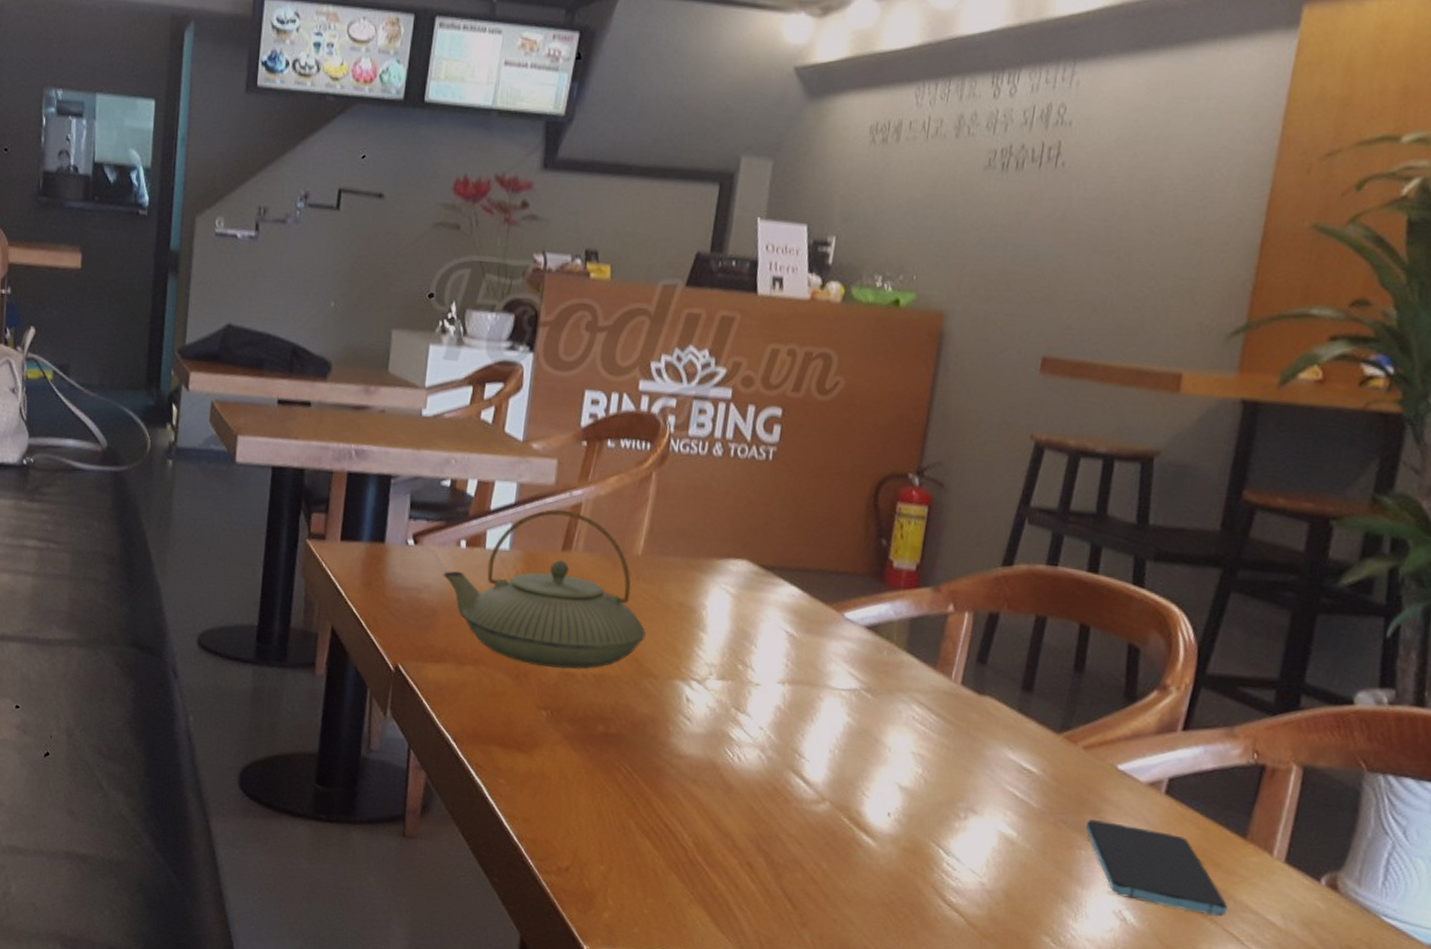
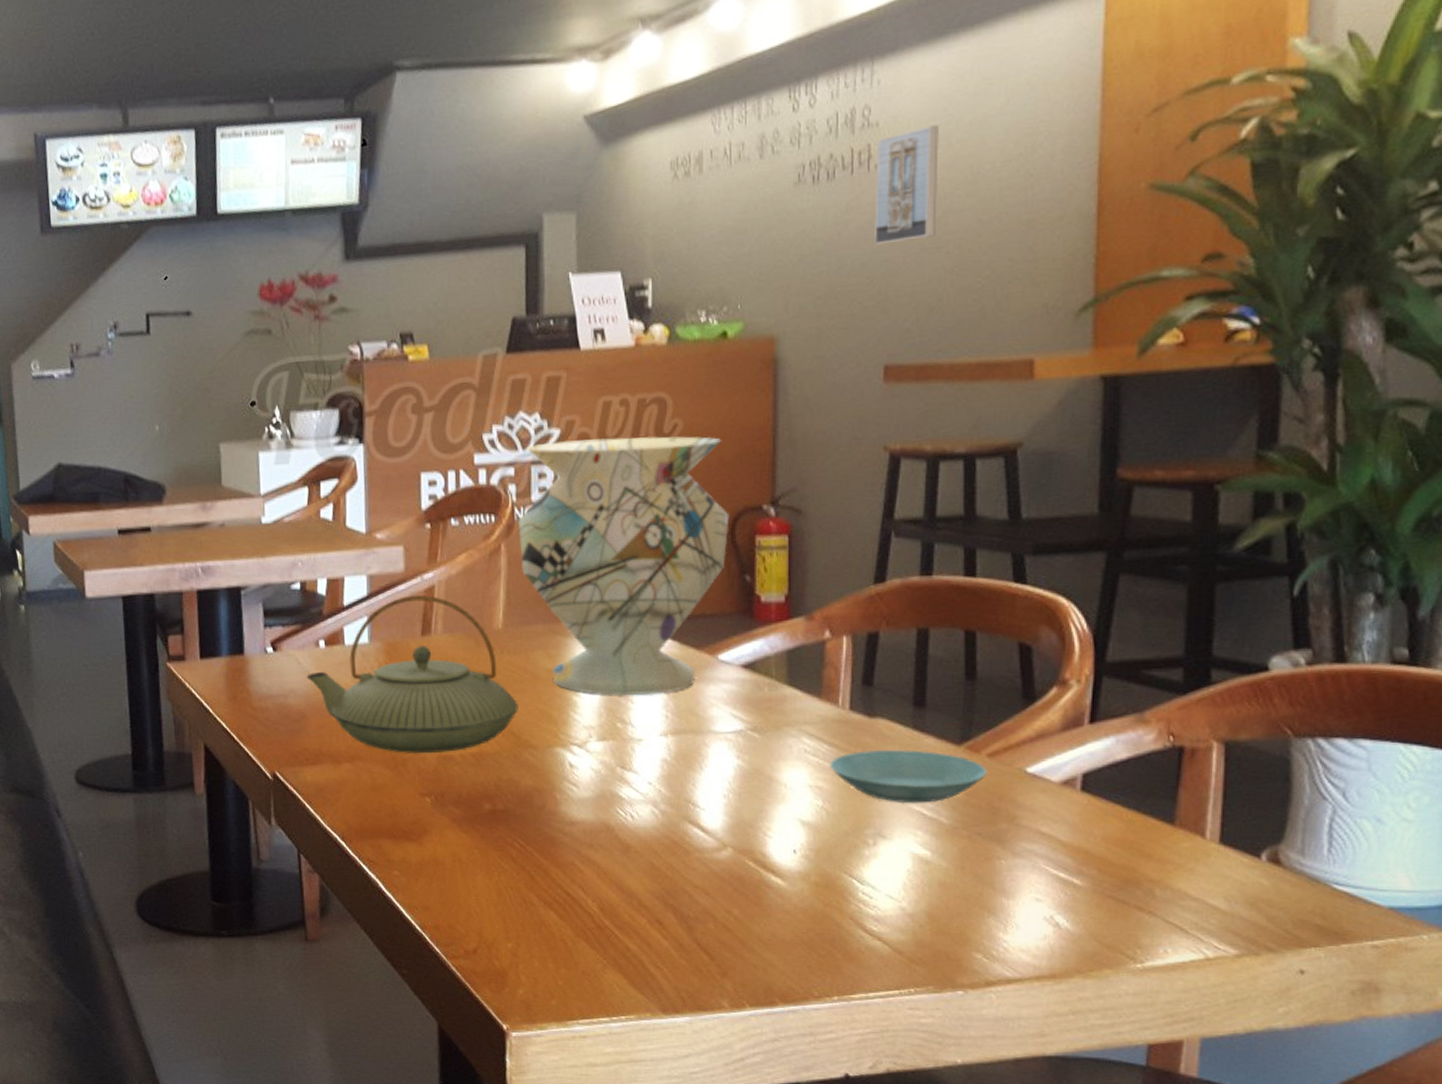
decorative vase: none [669,380,879,643] -> present [518,436,730,695]
saucer: none [934,726,1081,785] -> present [829,749,987,804]
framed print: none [1051,133,1127,241] -> present [875,125,939,245]
smartphone: present [1085,819,1228,916] -> none [1001,827,1165,909]

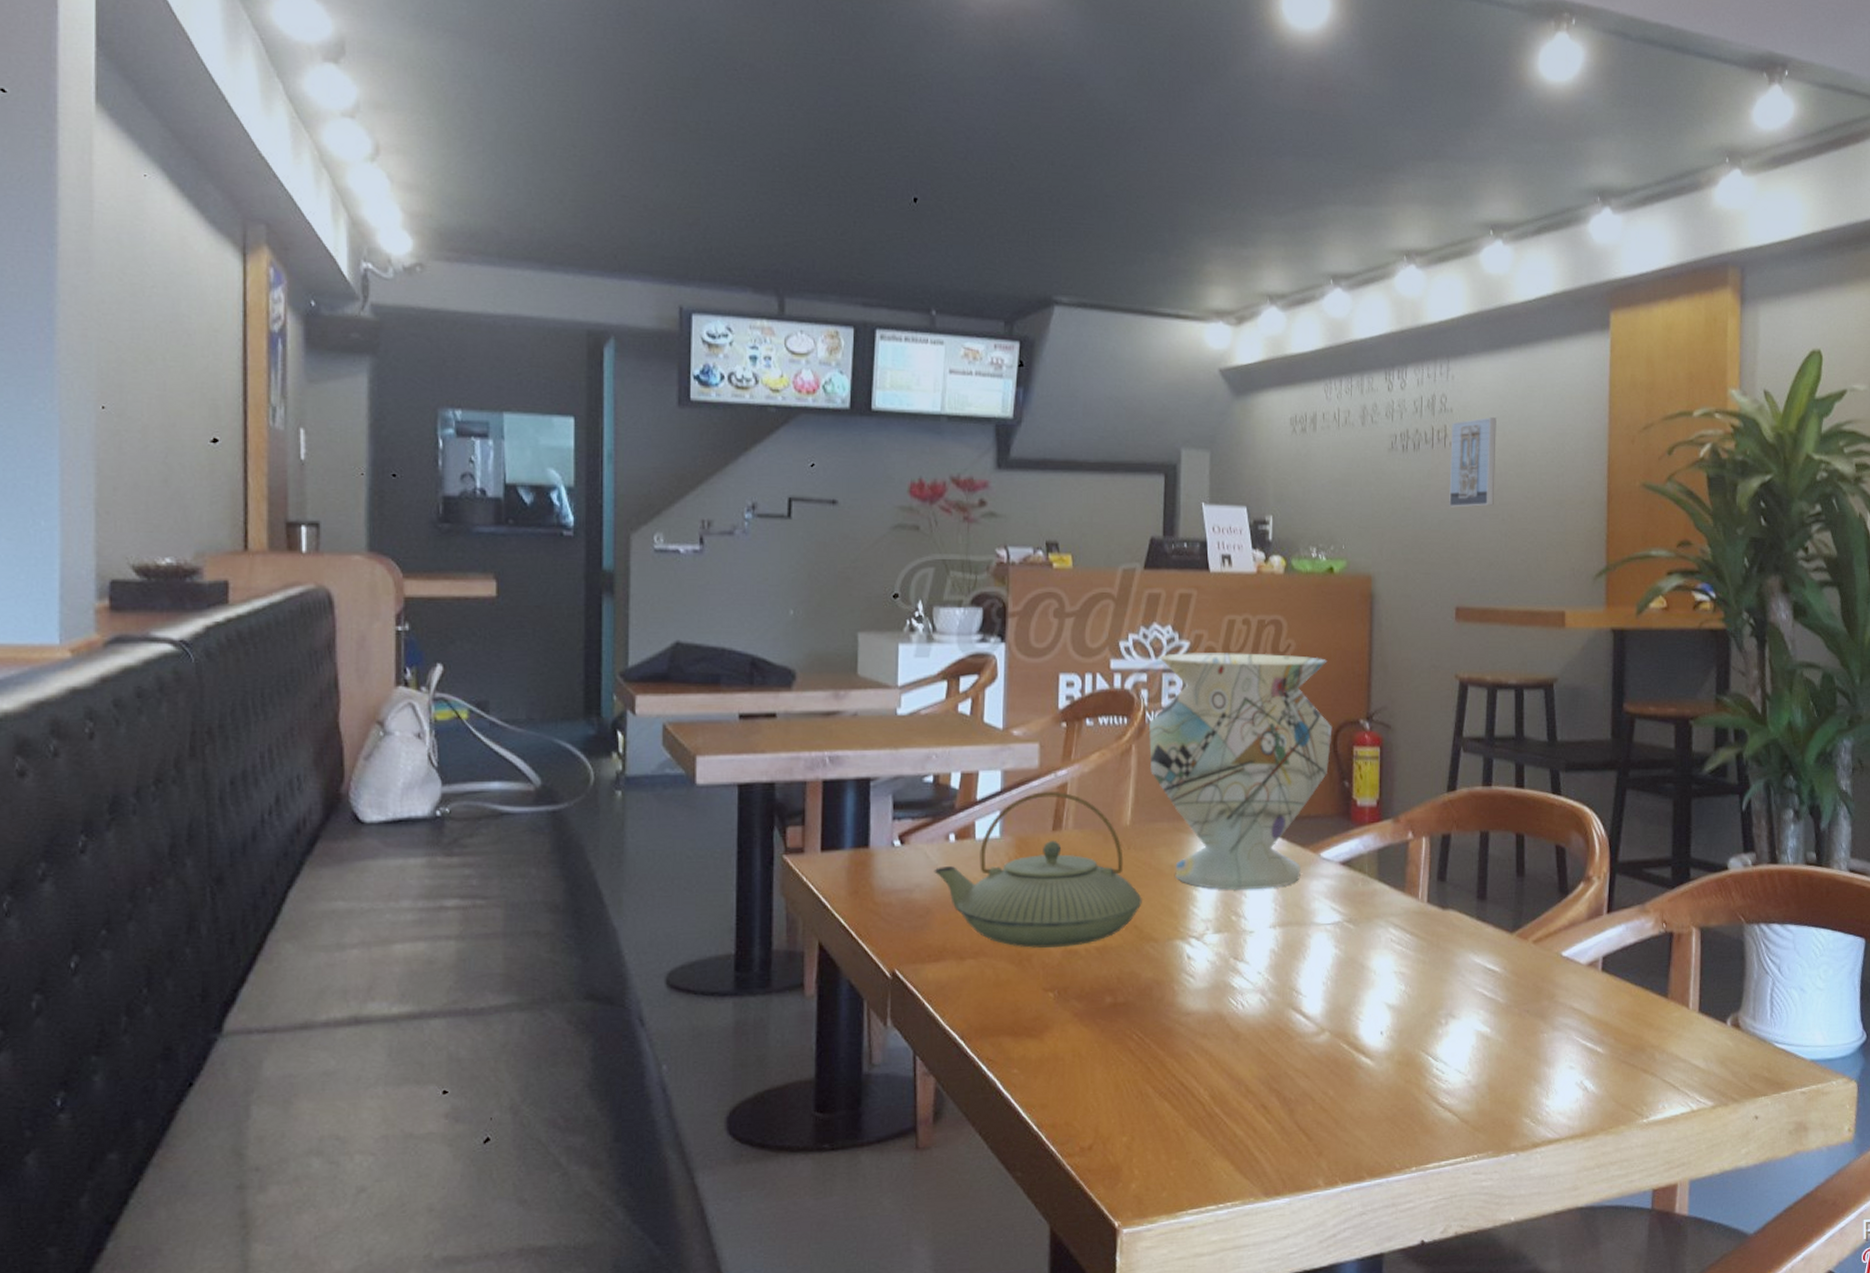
saucer: present [829,749,987,804] -> none [1411,938,1533,986]

